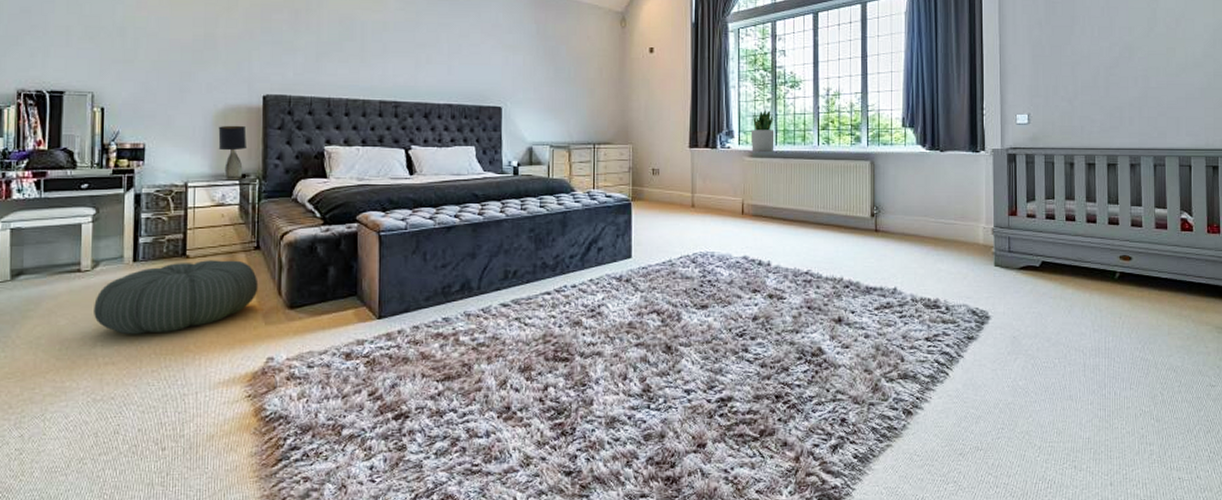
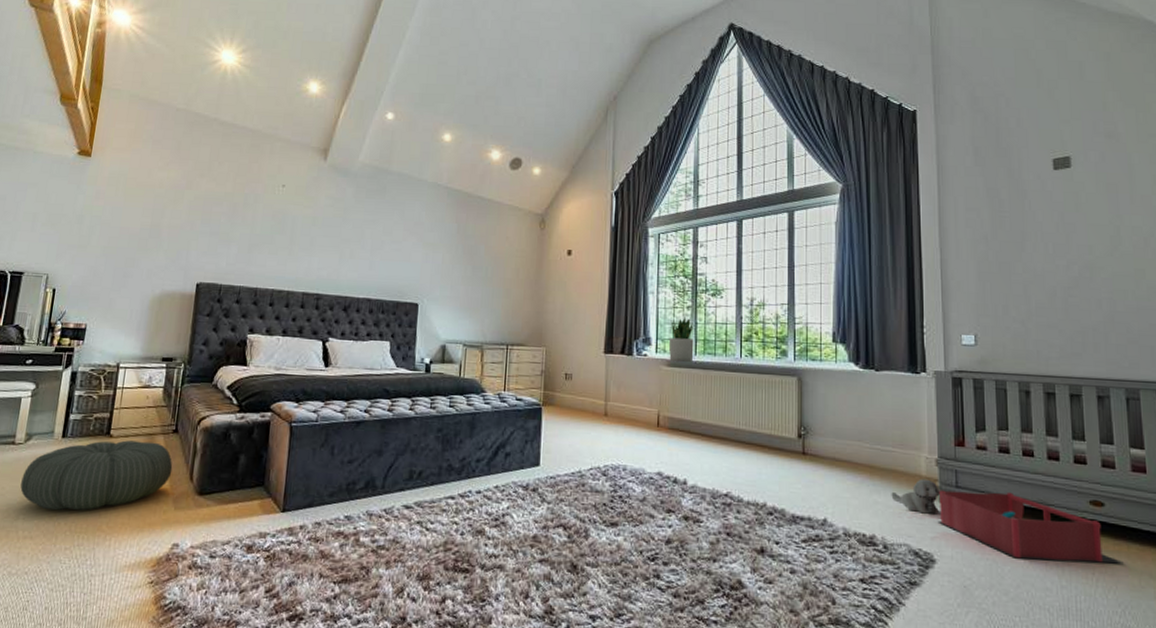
table lamp: present [218,125,248,181] -> none [150,310,178,364]
plush toy: none [953,246,995,277] -> present [891,478,940,514]
toy box: none [992,253,1145,310] -> present [937,490,1124,564]

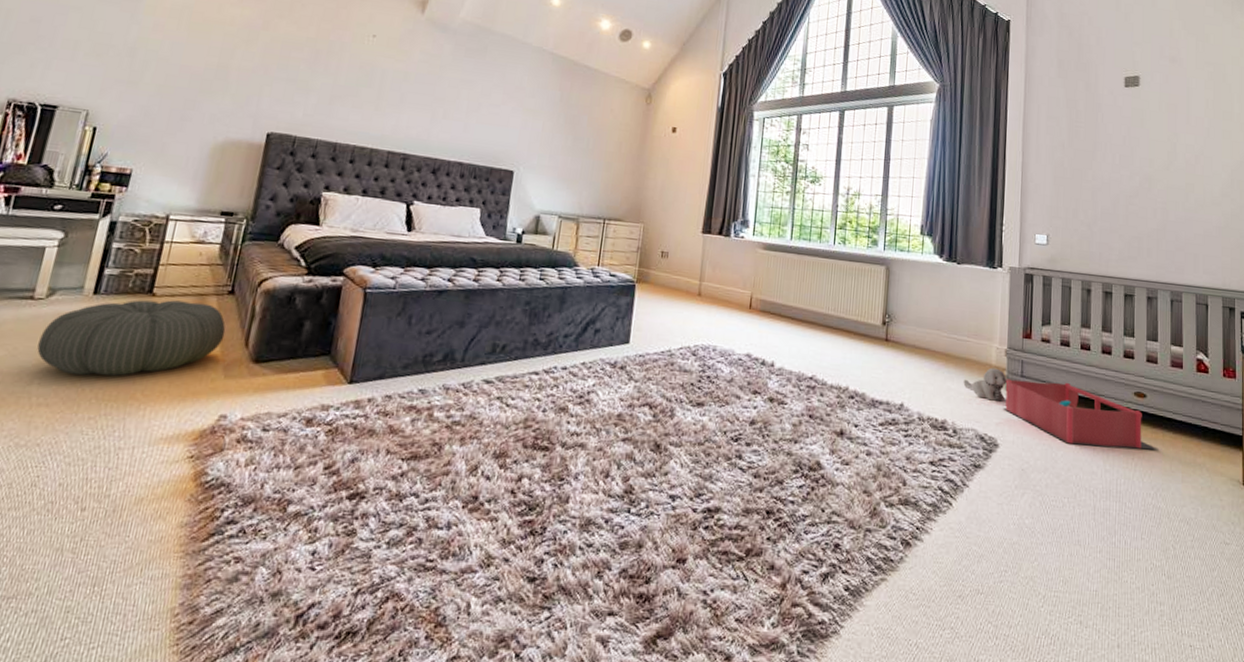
planter: present [669,315,694,363] -> none [765,200,791,248]

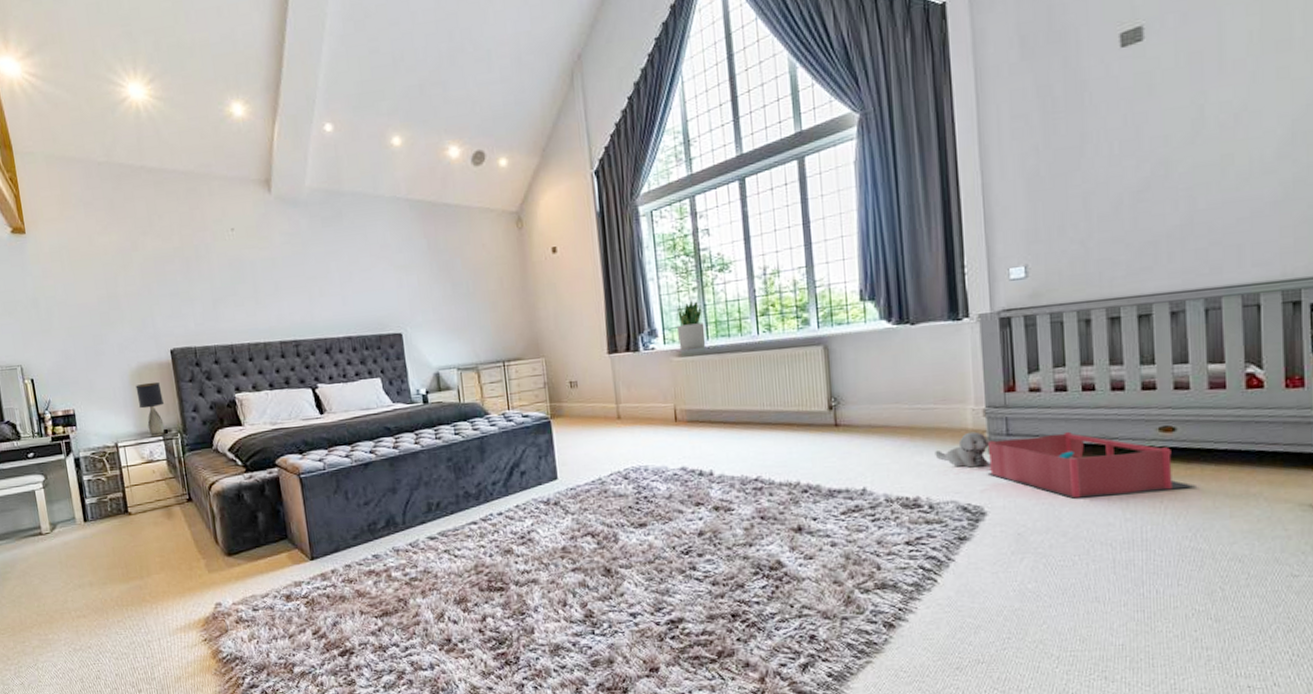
pouf: present [37,300,226,376] -> none [58,513,197,590]
table lamp: none [209,159,243,219] -> present [135,381,167,438]
planter: none [765,200,791,248] -> present [676,298,706,352]

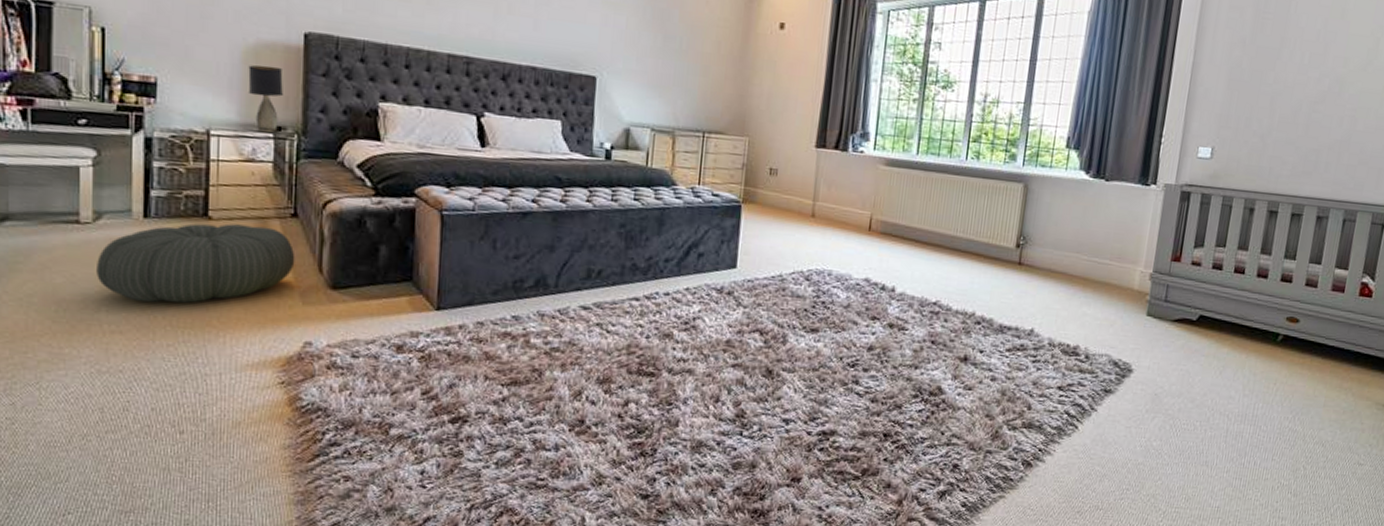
pouf: none [58,513,197,590] -> present [97,223,295,303]
planter: present [676,298,706,352] -> none [888,109,918,163]
plush toy: present [935,431,990,468] -> none [1100,292,1149,327]
toy box: present [987,431,1196,499] -> none [1141,304,1304,376]

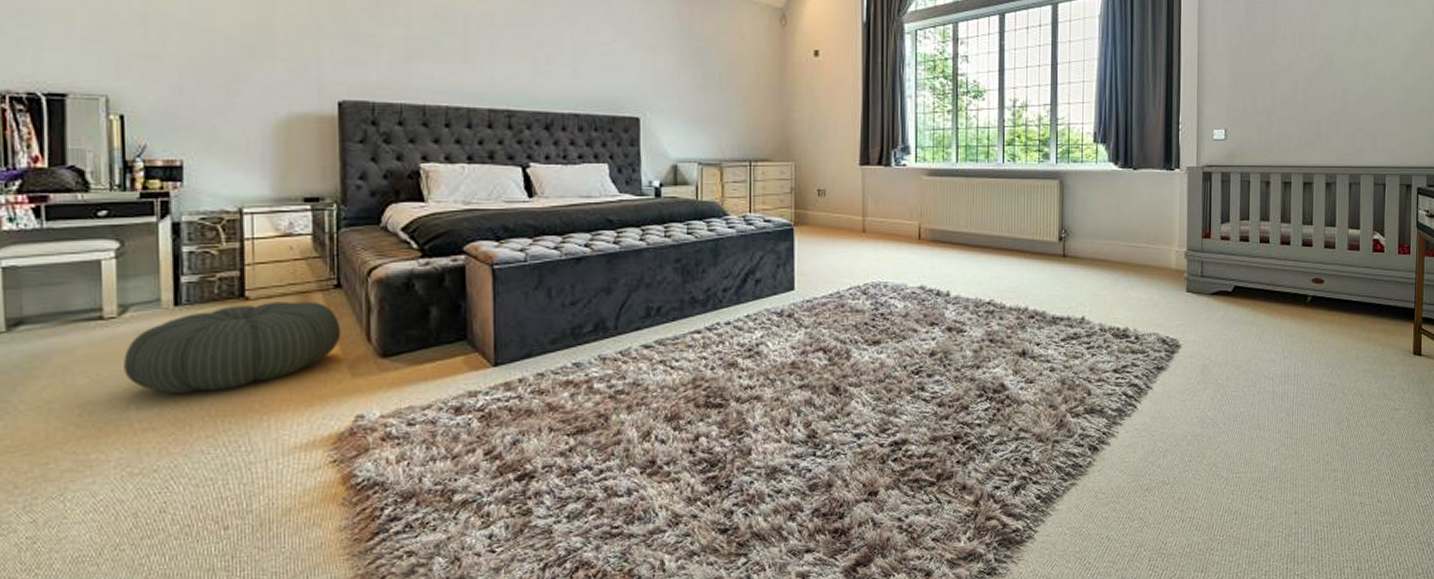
table lamp: present [248,65,284,134] -> none [281,137,320,206]

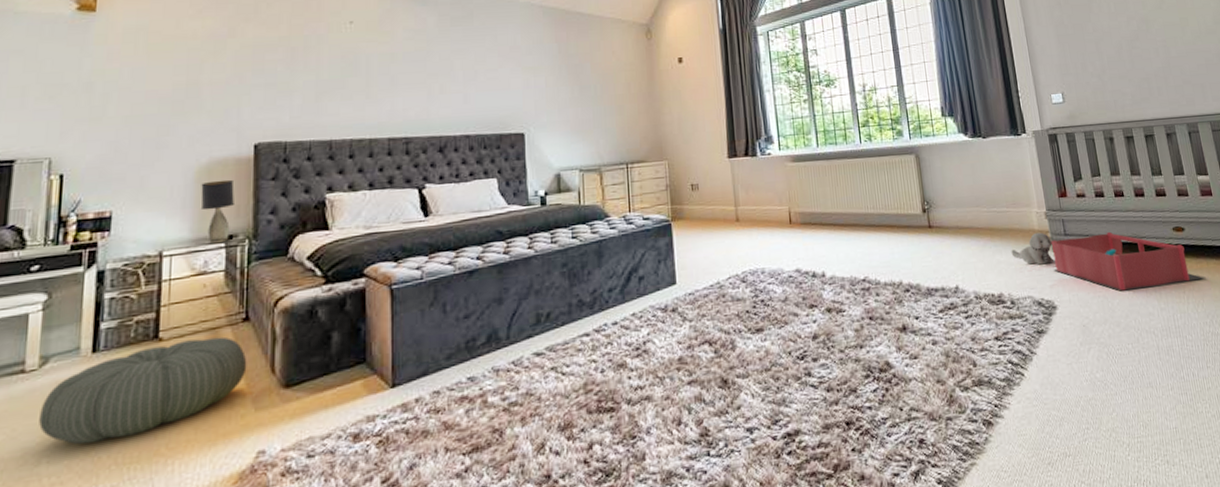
table lamp: none [281,137,320,206] -> present [200,179,236,244]
plush toy: none [1144,271,1187,304] -> present [1011,232,1055,265]
toy box: none [1184,277,1335,336] -> present [1052,231,1206,292]

